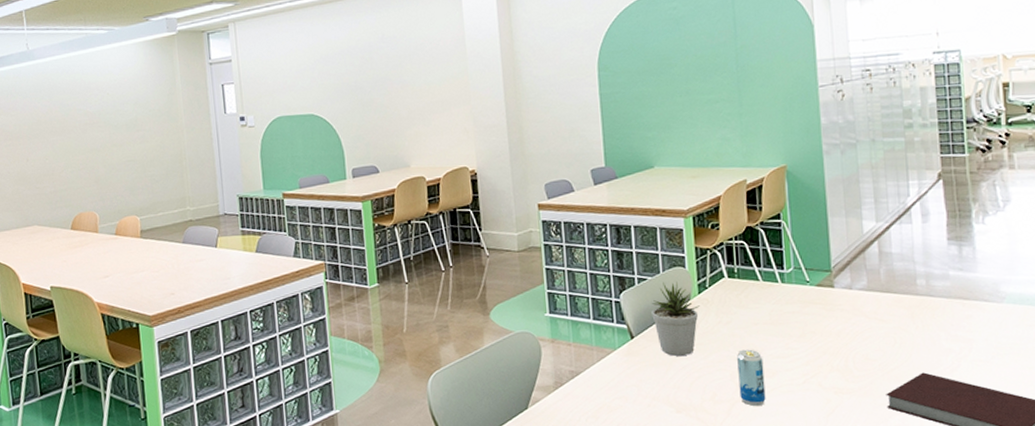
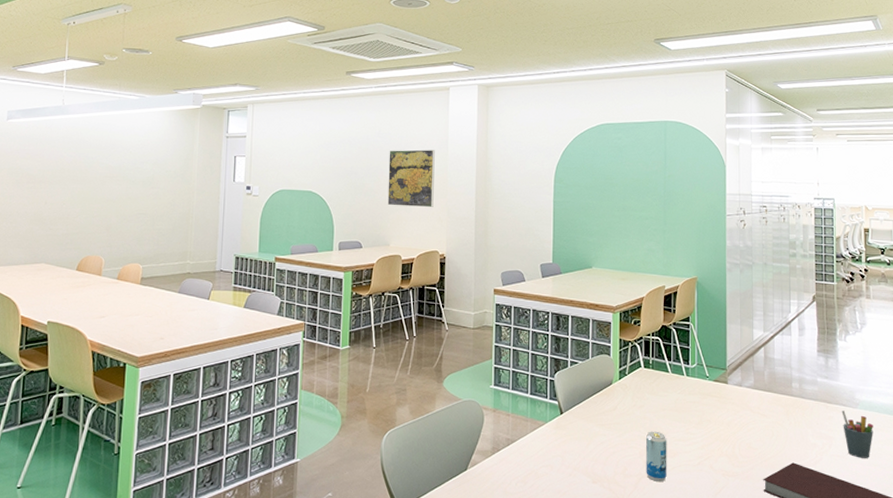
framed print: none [397,50,456,121] -> present [387,149,435,207]
potted plant: present [651,282,700,356] -> none [579,366,619,432]
pen holder: none [983,306,1026,361] -> present [842,410,873,458]

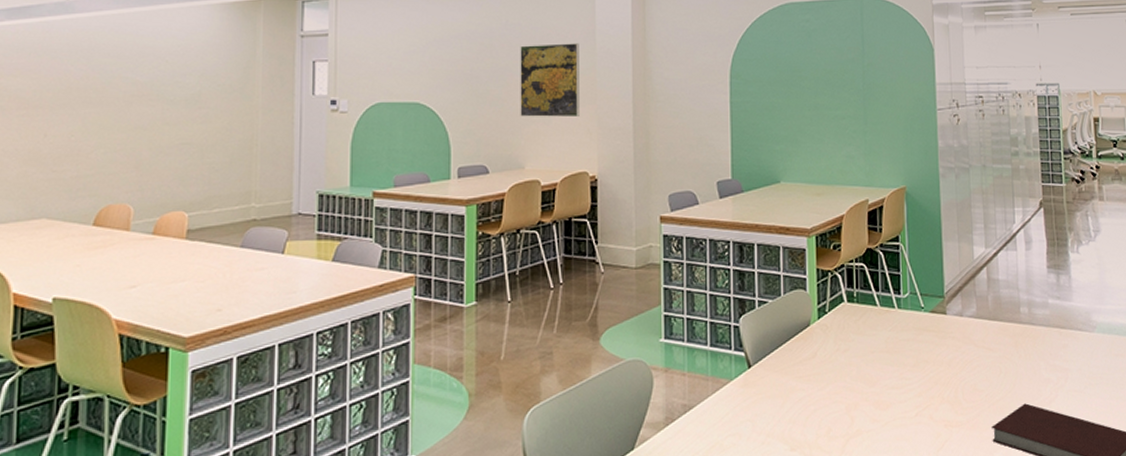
beverage can: present [646,431,667,482] -> none [853,379,880,442]
pen holder: present [842,410,873,458] -> none [1077,336,1114,391]

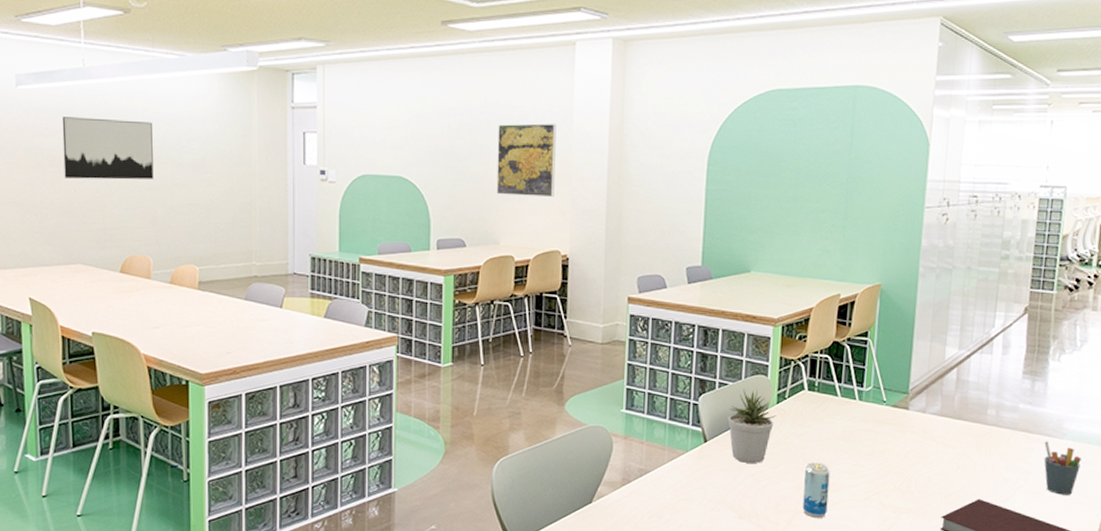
wall art: none [33,54,142,122] -> present [62,117,154,180]
potted plant: none [770,305,819,387] -> present [728,388,776,463]
beverage can: none [853,379,880,442] -> present [802,462,830,518]
pen holder: none [1077,336,1114,391] -> present [1044,441,1081,495]

